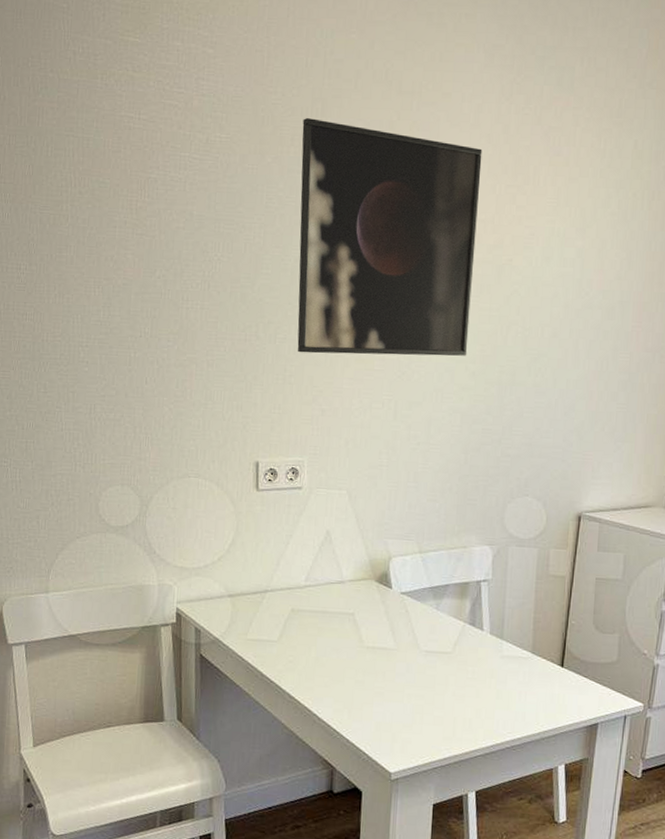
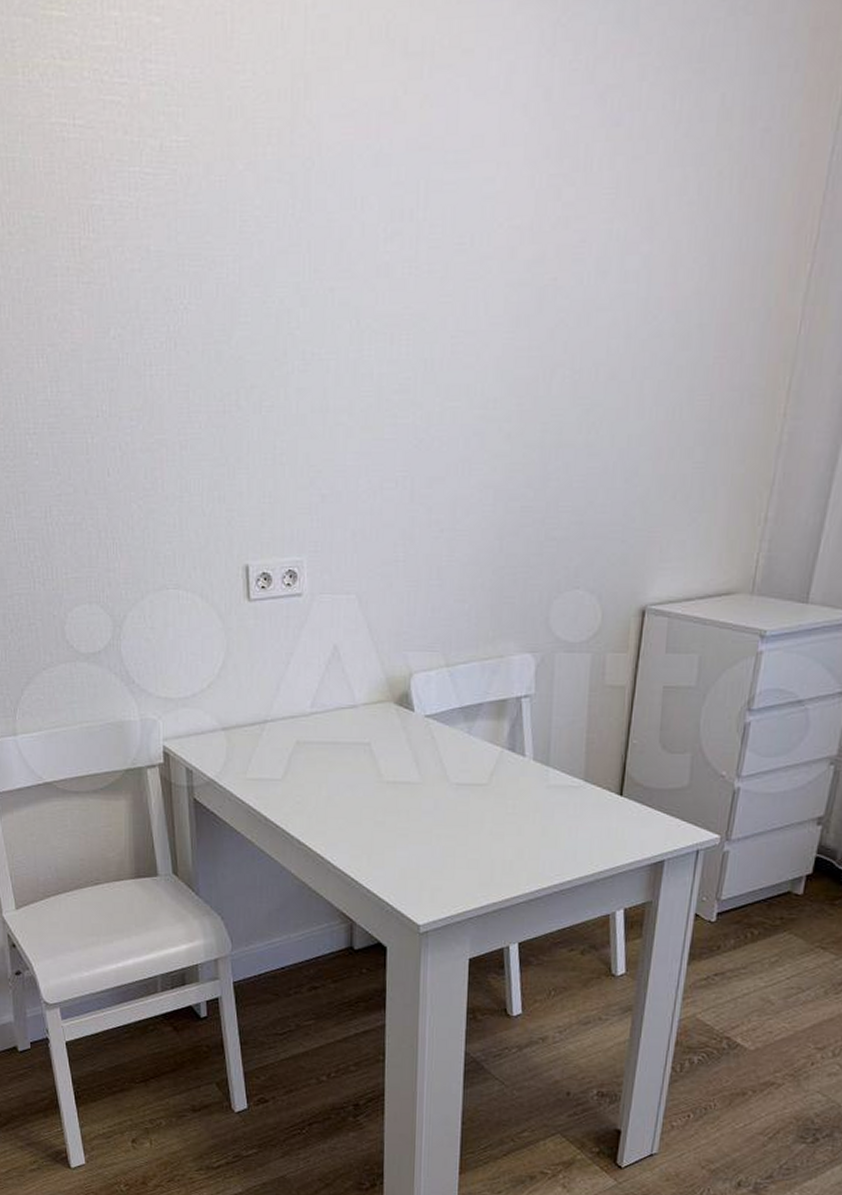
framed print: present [297,118,483,356] -> none [281,103,517,424]

